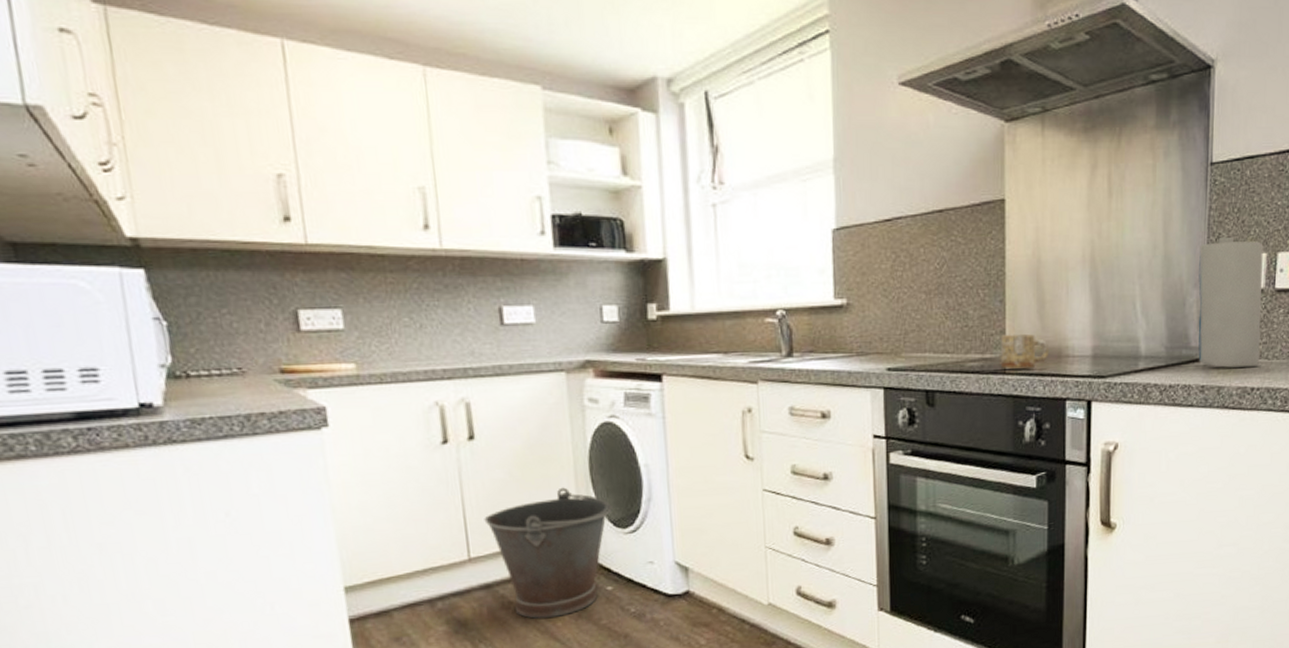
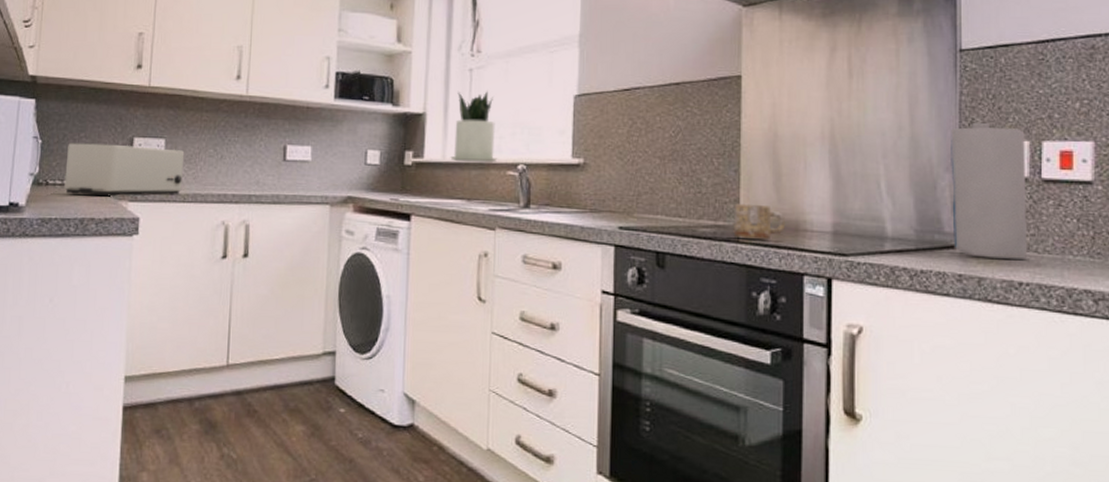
toaster: none [206,320,376,386] -> present [64,143,185,197]
bucket: present [484,487,613,619] -> none [245,308,354,432]
planter: none [700,229,753,312] -> present [450,91,497,163]

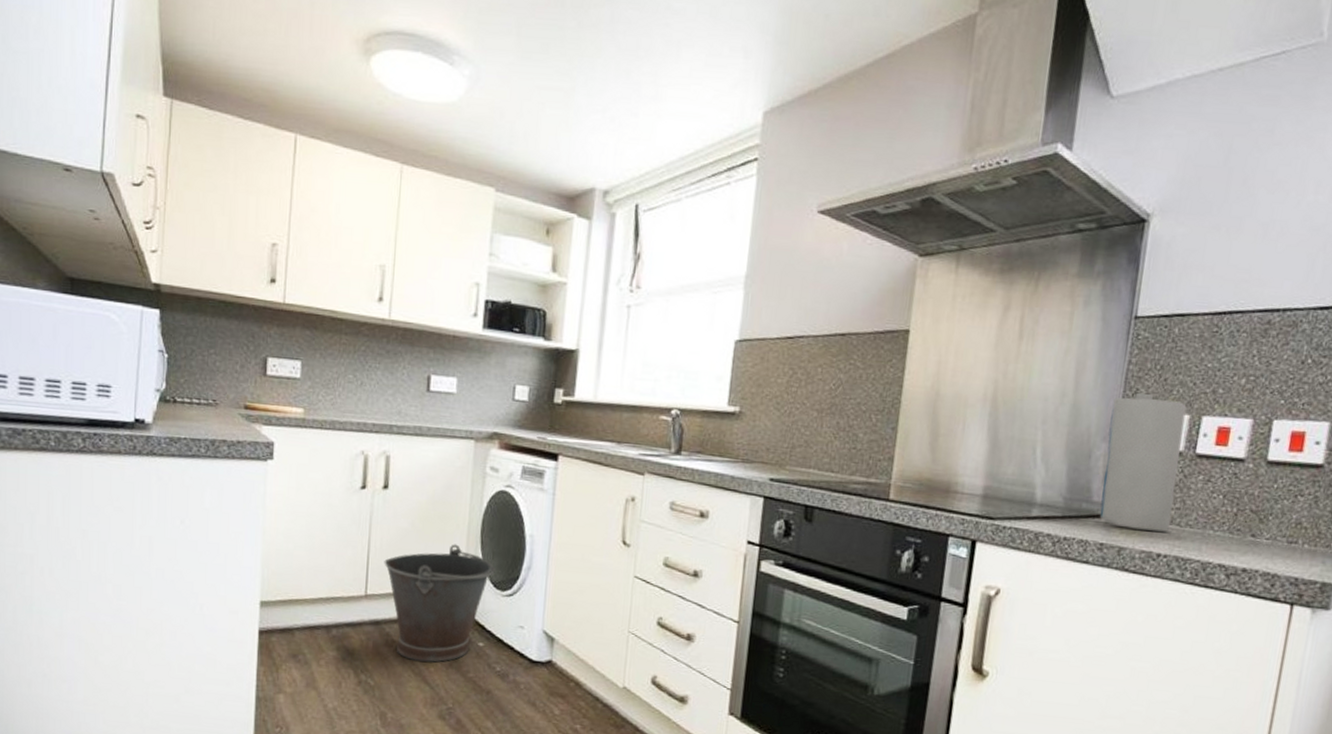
toaster: present [64,143,185,197] -> none [193,359,322,421]
bucket: none [245,308,354,432] -> present [384,544,495,663]
planter: present [450,91,497,163] -> none [602,329,651,406]
mug: present [733,203,785,240] -> none [884,461,937,500]

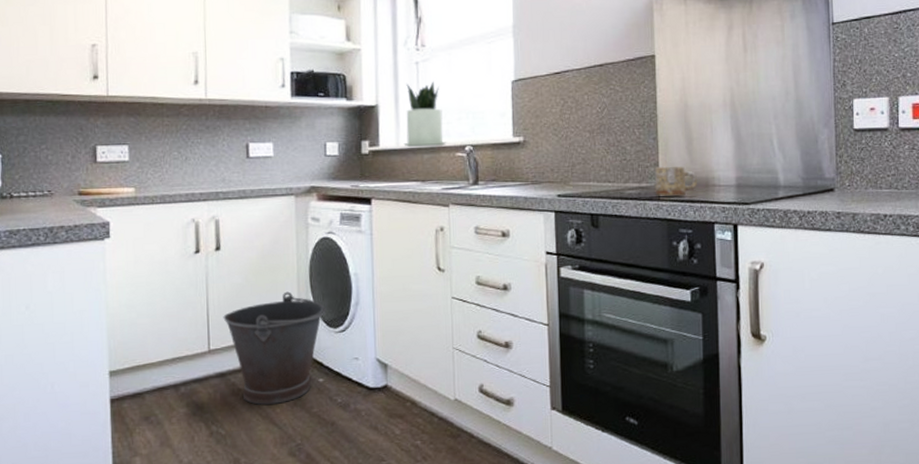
planter: none [602,329,651,406] -> present [403,81,446,148]
mug: none [884,461,937,500] -> present [654,166,697,197]
paper towel holder: present [1100,393,1187,532] -> none [827,83,889,197]

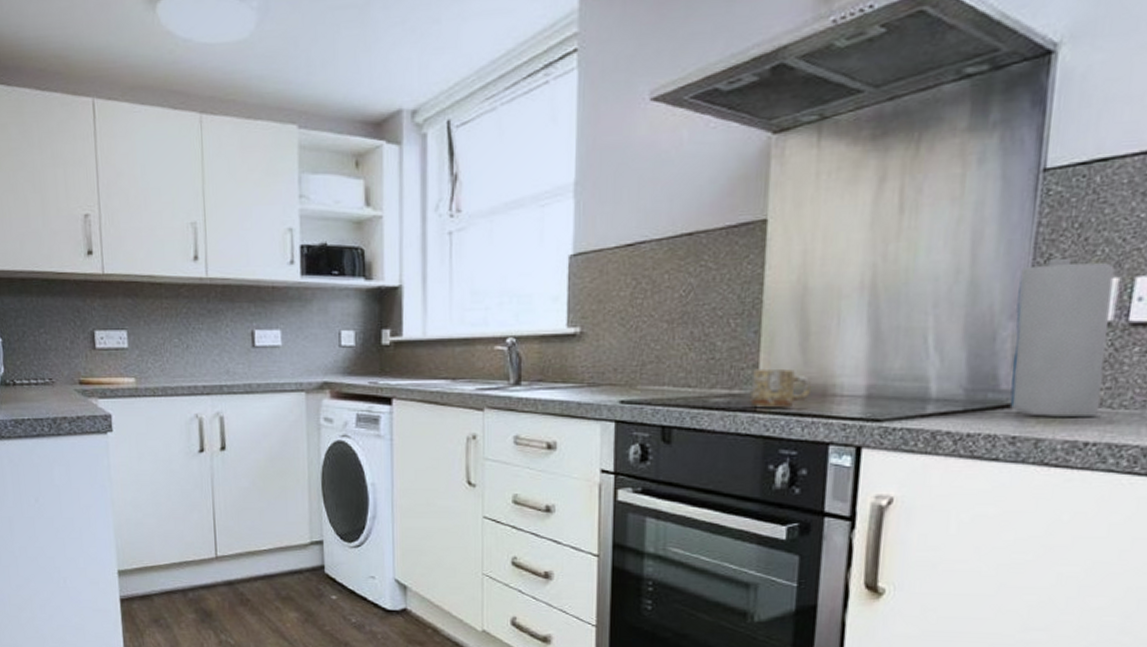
bucket: present [223,291,327,405] -> none [230,499,340,618]
planter: present [403,81,446,148] -> none [431,256,483,339]
paper towel holder: none [827,83,889,197] -> present [1010,257,1115,417]

